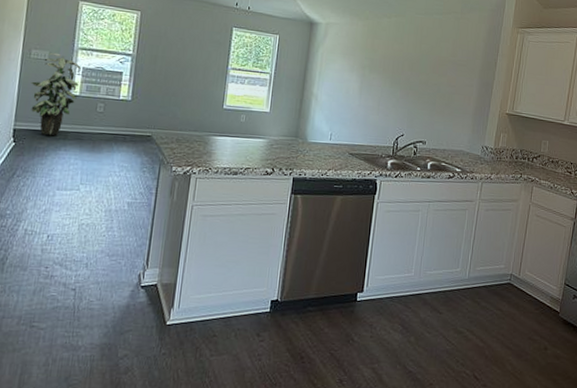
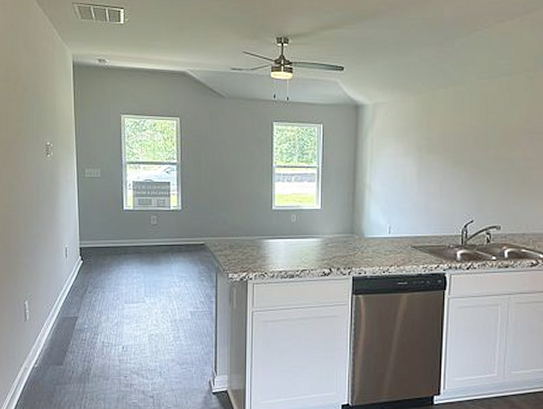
indoor plant: present [31,52,81,136] -> none [88,169,131,252]

